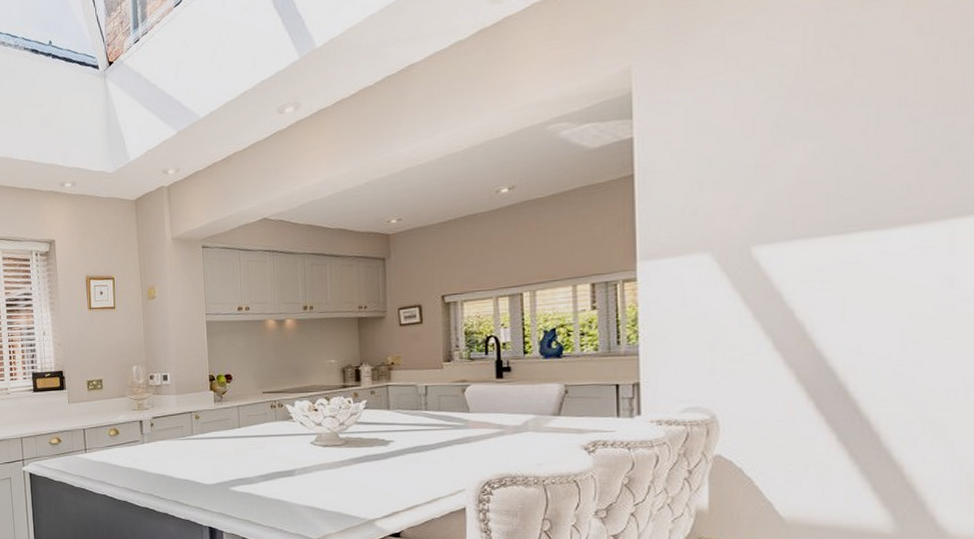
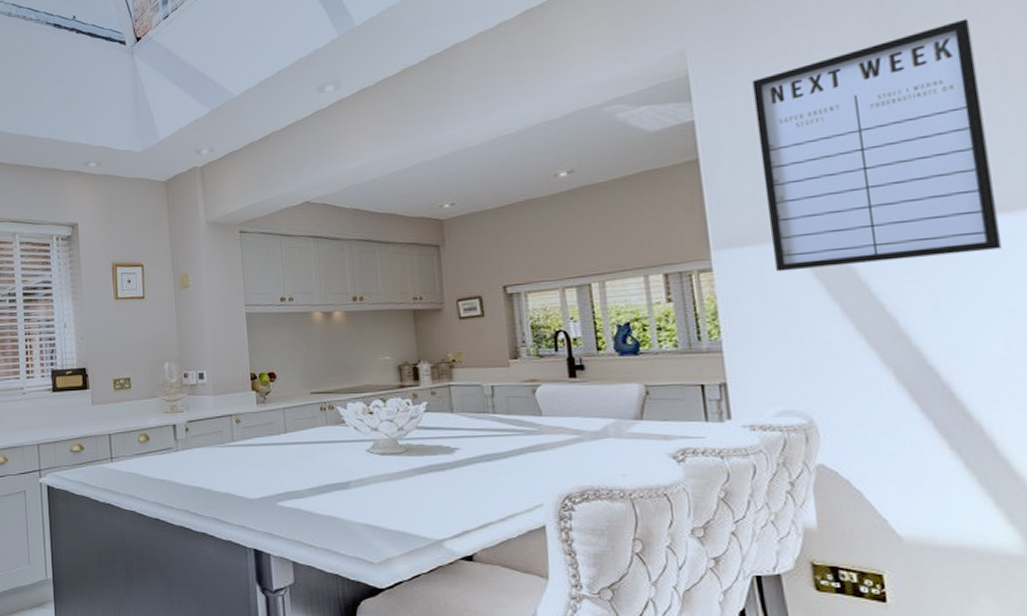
writing board: none [692,33,913,281] -> present [752,19,1003,272]

